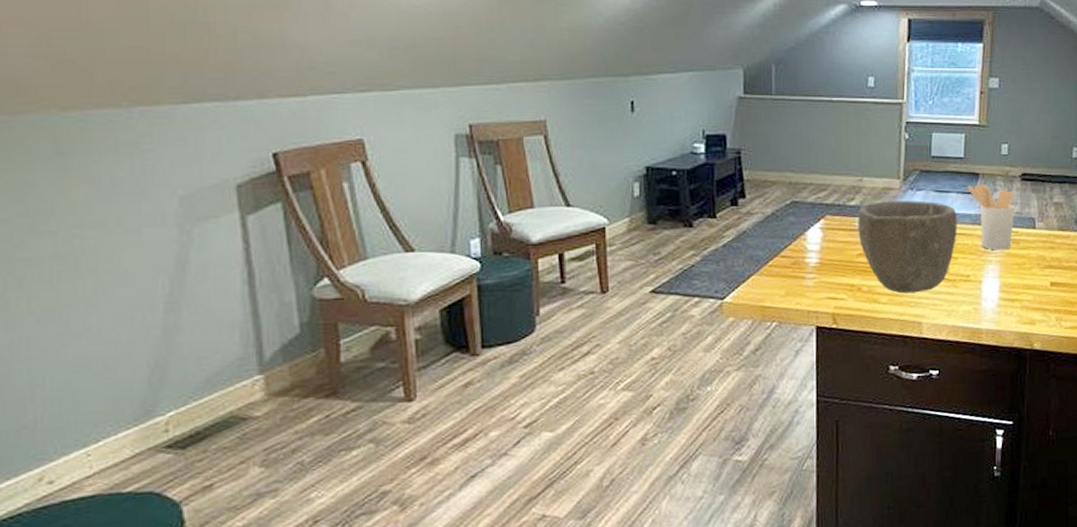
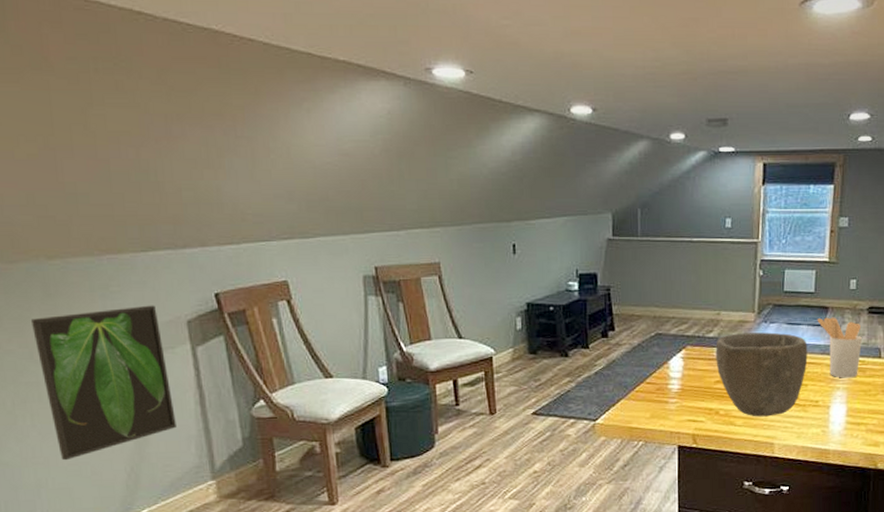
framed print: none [34,166,217,354] -> present [30,305,176,461]

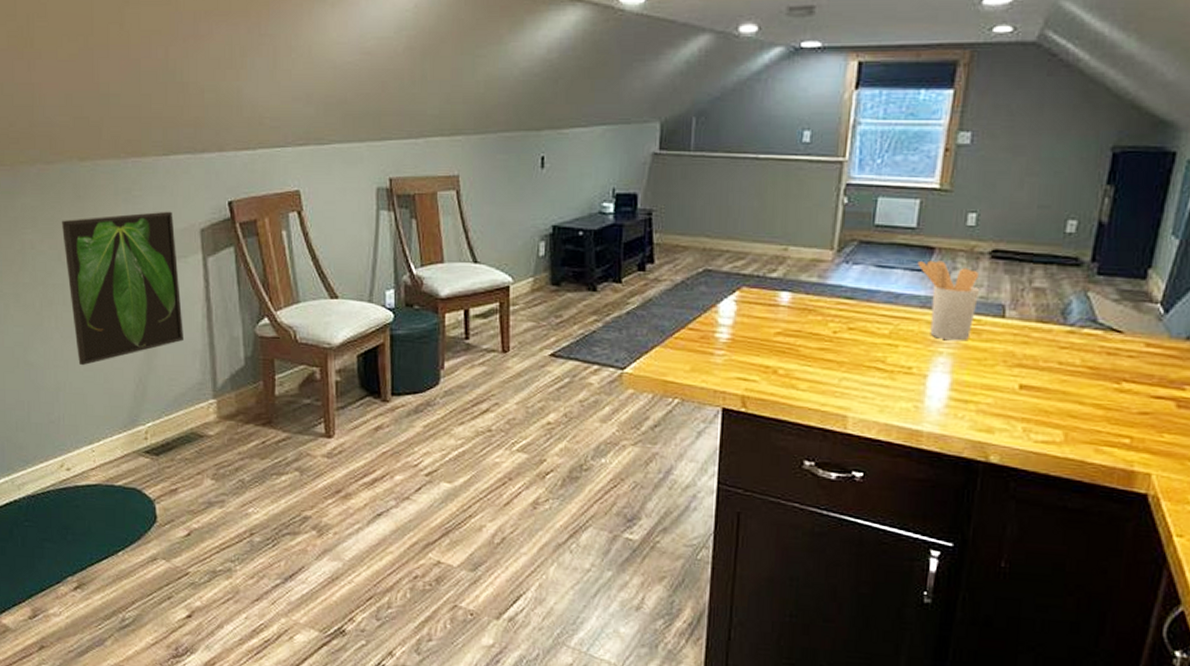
bowl: present [715,332,808,417] -> none [778,274,902,382]

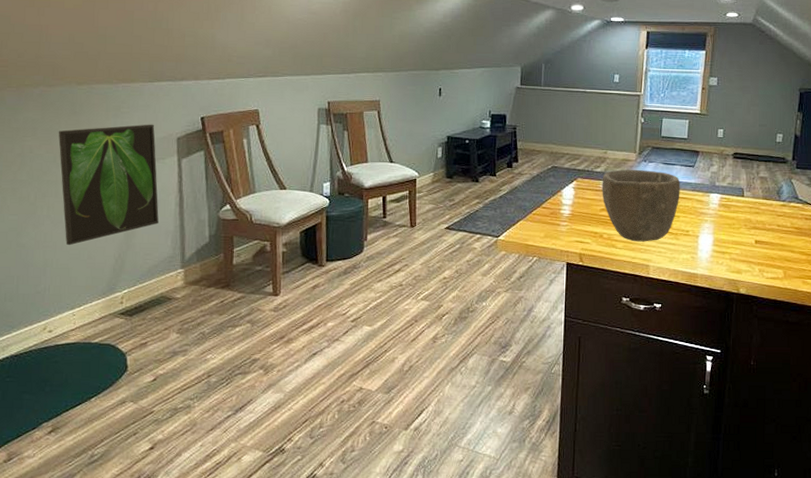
bowl: none [778,274,902,382] -> present [602,169,680,242]
utensil holder: present [917,260,979,341] -> none [689,160,727,213]

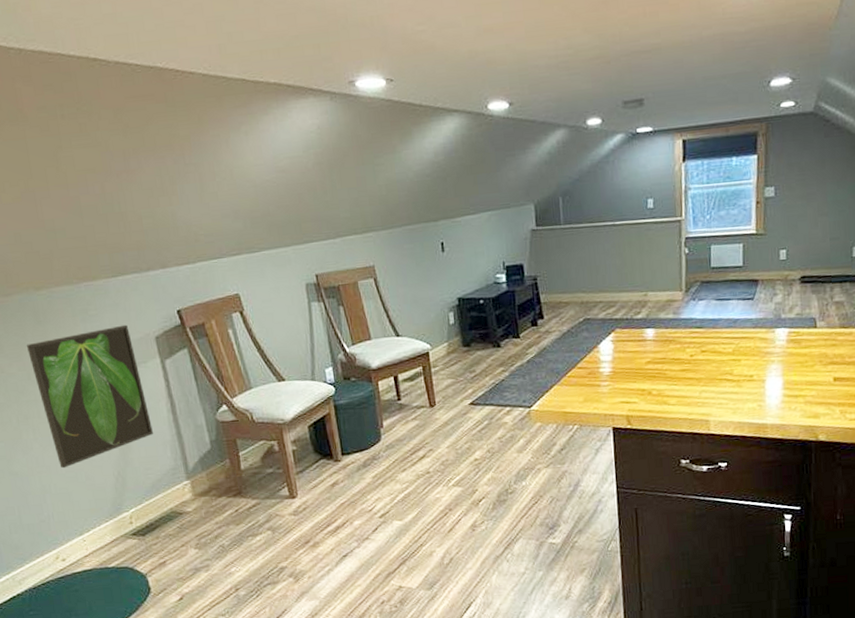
bowl: present [602,169,680,242] -> none [644,309,740,395]

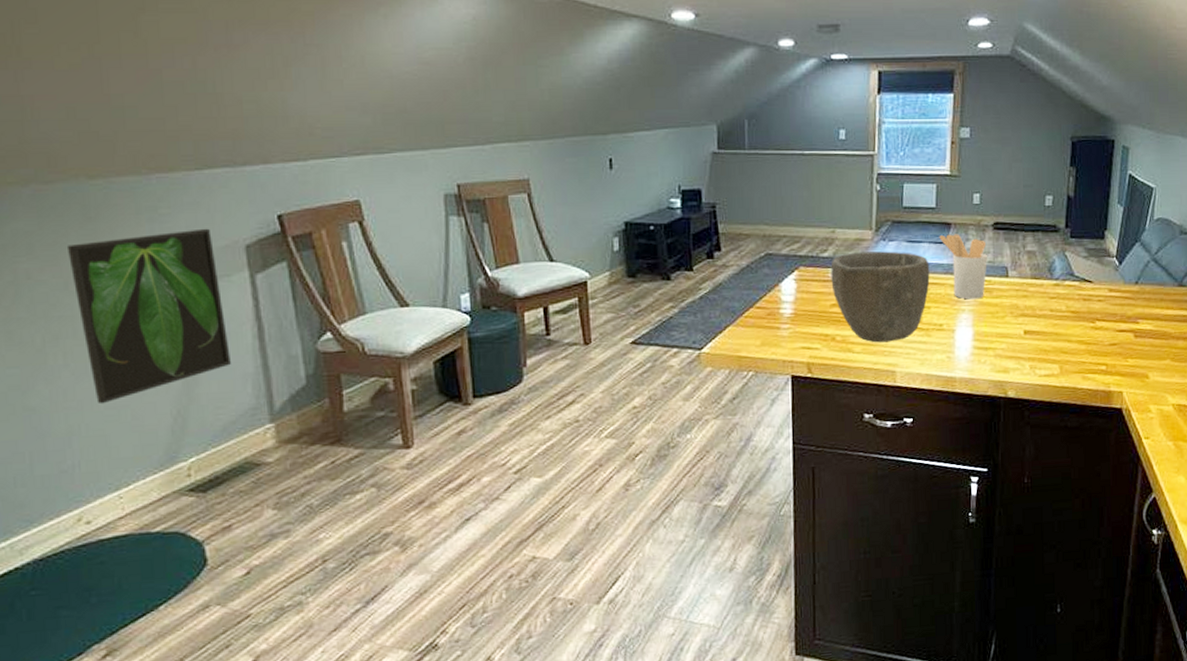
bowl: none [644,309,740,395] -> present [830,251,930,343]
utensil holder: none [747,289,795,351] -> present [939,234,987,300]

